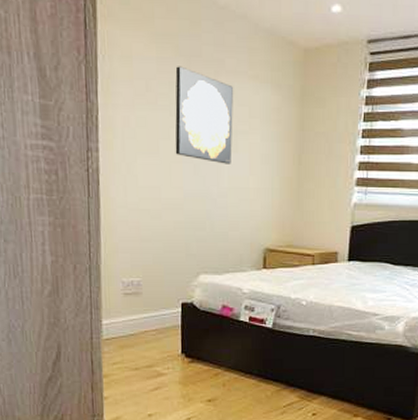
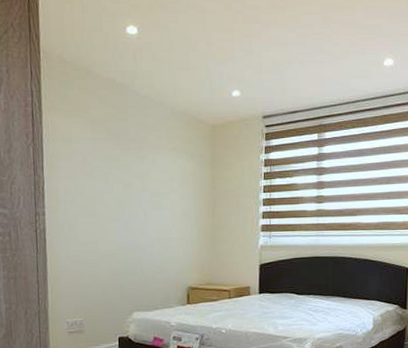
wall art: present [175,66,234,164] -> none [107,144,157,220]

